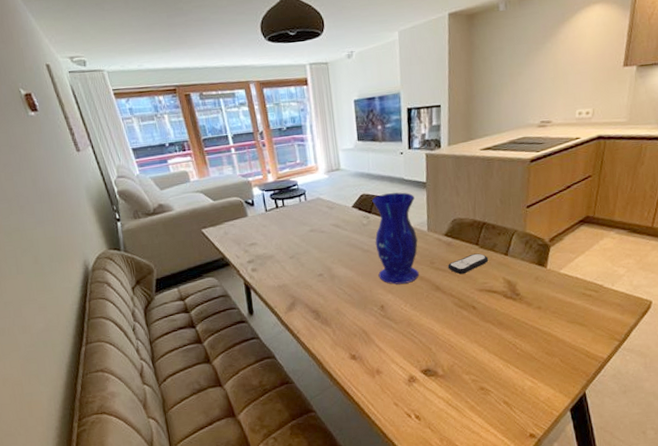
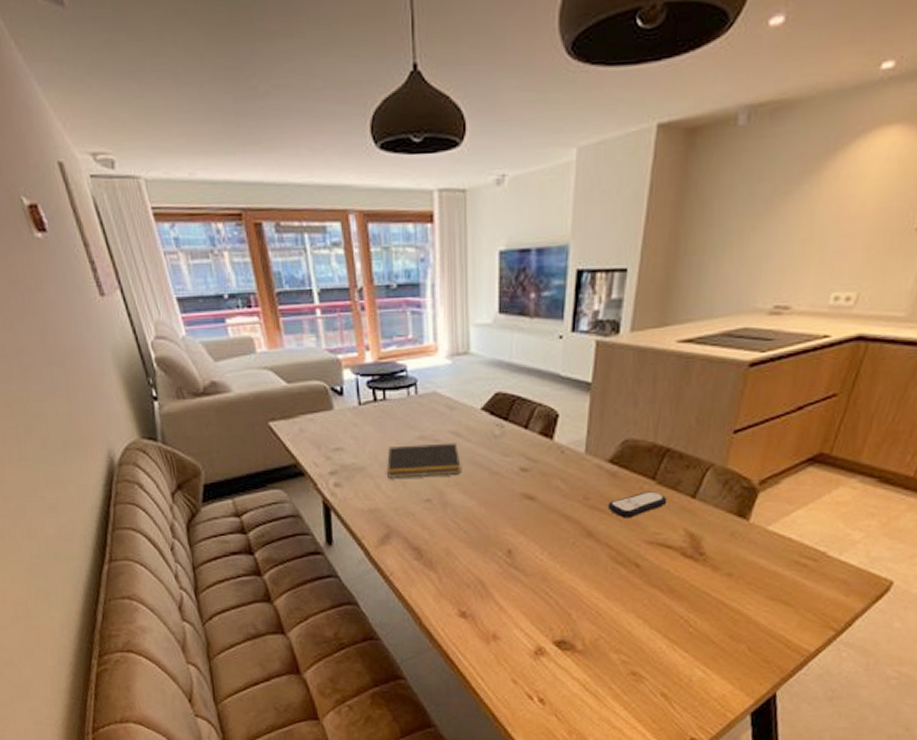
notepad: none [289,232,342,262] -> present [387,443,461,478]
vase: present [372,192,419,285] -> none [509,394,572,523]

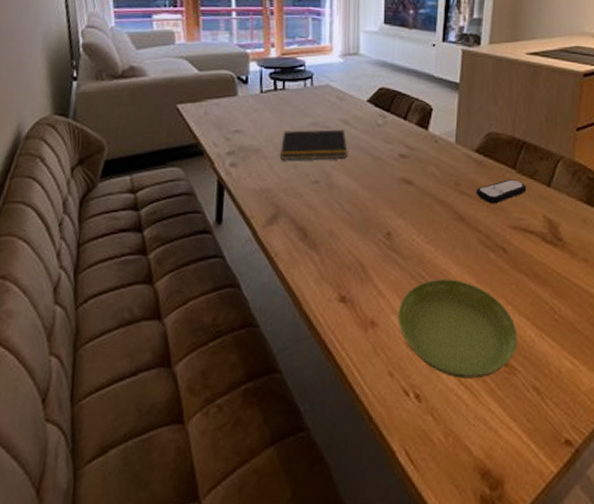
saucer: none [520,595,648,686] -> present [398,279,518,379]

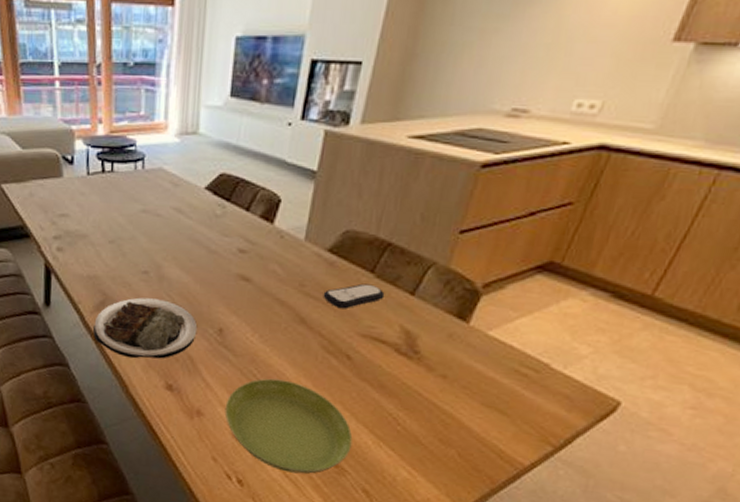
plate: none [266,207,367,272] -> present [93,297,198,359]
notepad: present [280,129,348,161] -> none [108,217,181,250]

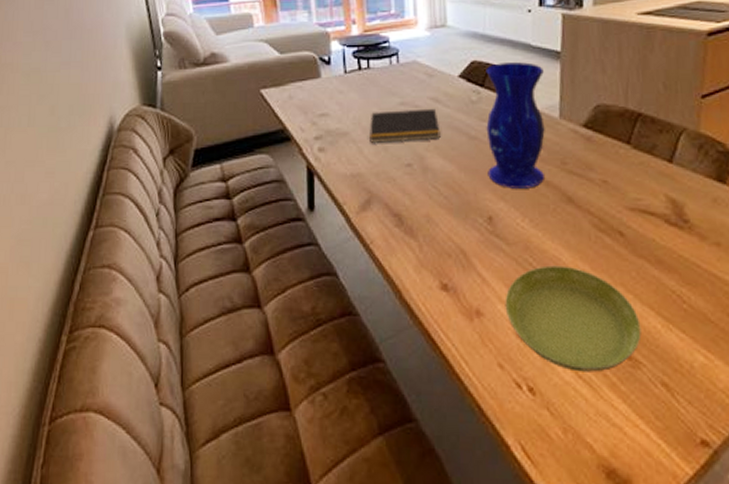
plate: present [93,297,198,359] -> none [361,192,467,259]
notepad: none [108,217,181,250] -> present [370,108,441,143]
vase: none [223,178,296,306] -> present [486,62,545,189]
remote control: present [323,283,385,309] -> none [585,155,645,184]

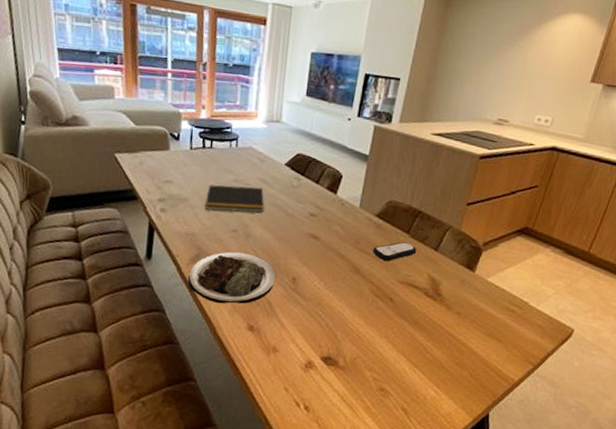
plate: none [361,192,467,259] -> present [188,252,276,304]
vase: present [486,62,545,189] -> none [297,158,353,259]
saucer: present [505,265,642,372] -> none [295,318,394,398]
remote control: none [585,155,645,184] -> present [372,242,417,262]

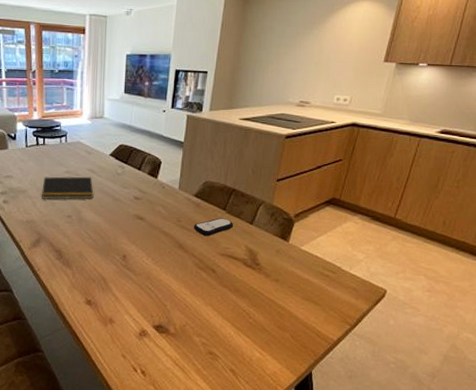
plate: present [188,252,276,304] -> none [31,235,108,282]

